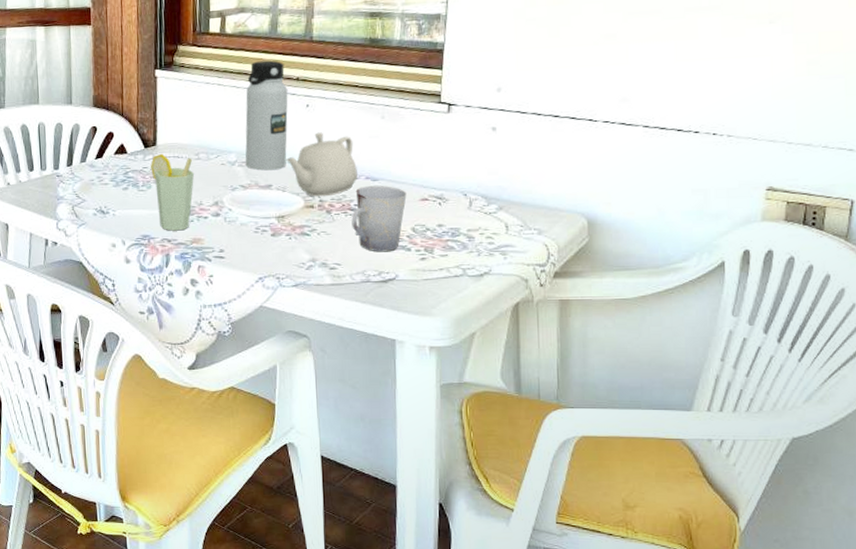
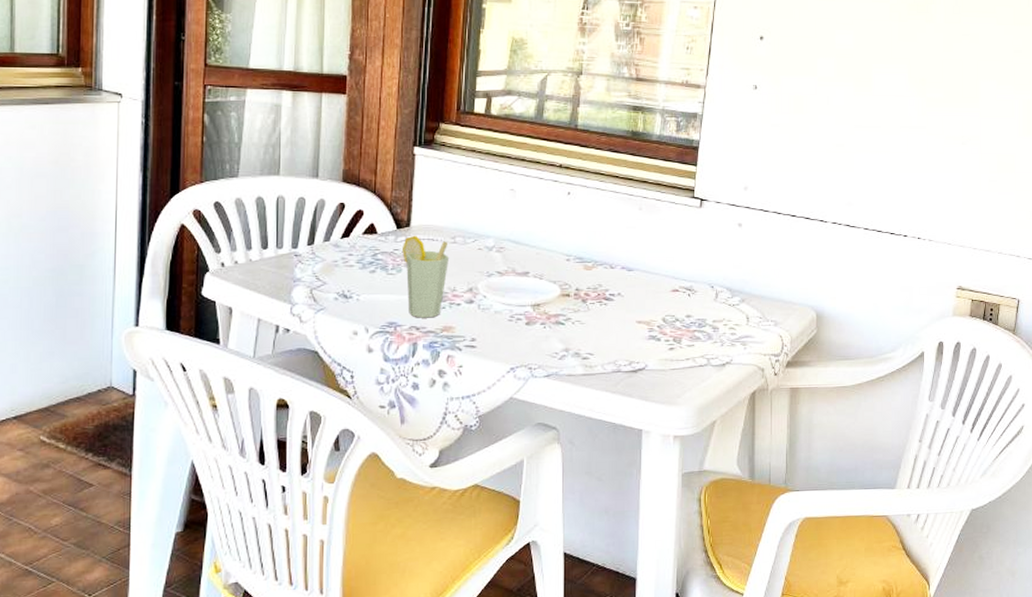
water bottle: present [245,60,288,171] -> none [503,145,550,257]
teapot: present [286,132,357,197] -> none [545,220,614,286]
cup: present [351,185,407,252] -> none [606,275,659,342]

